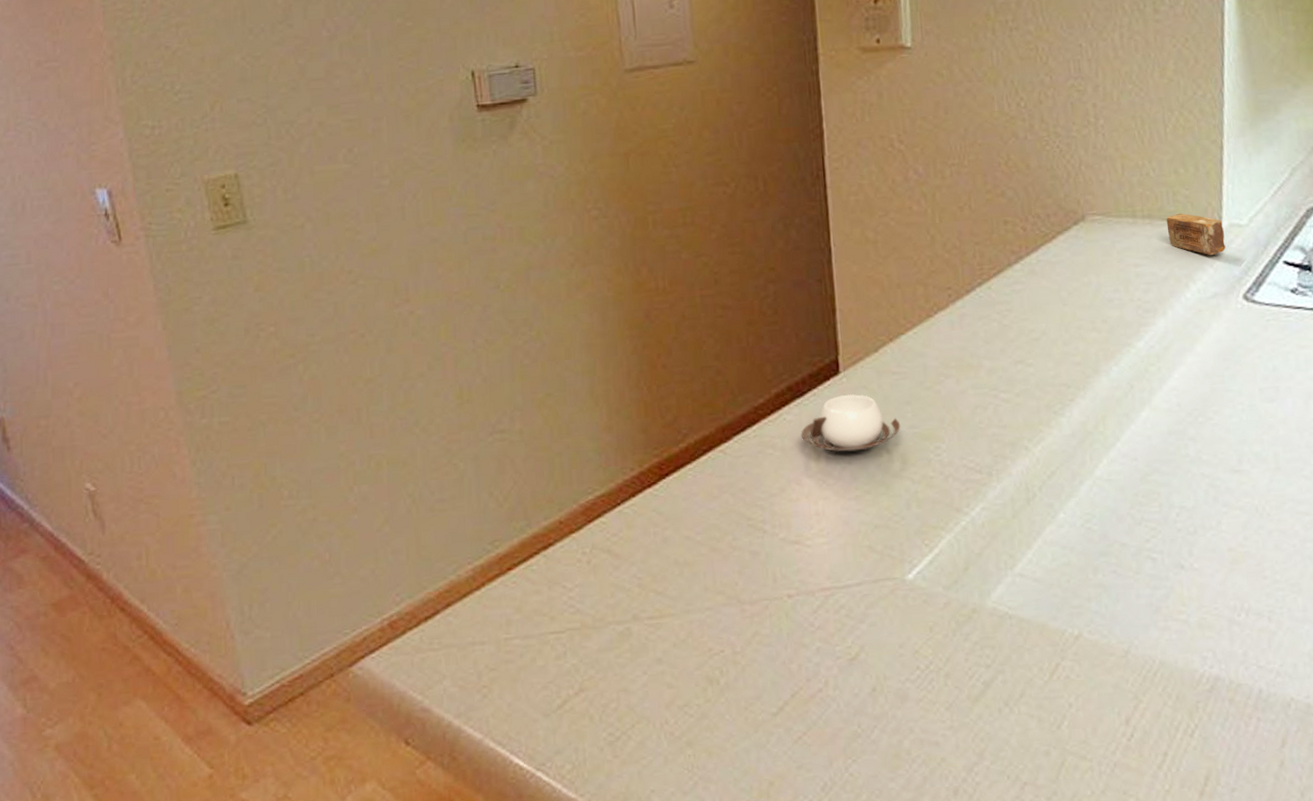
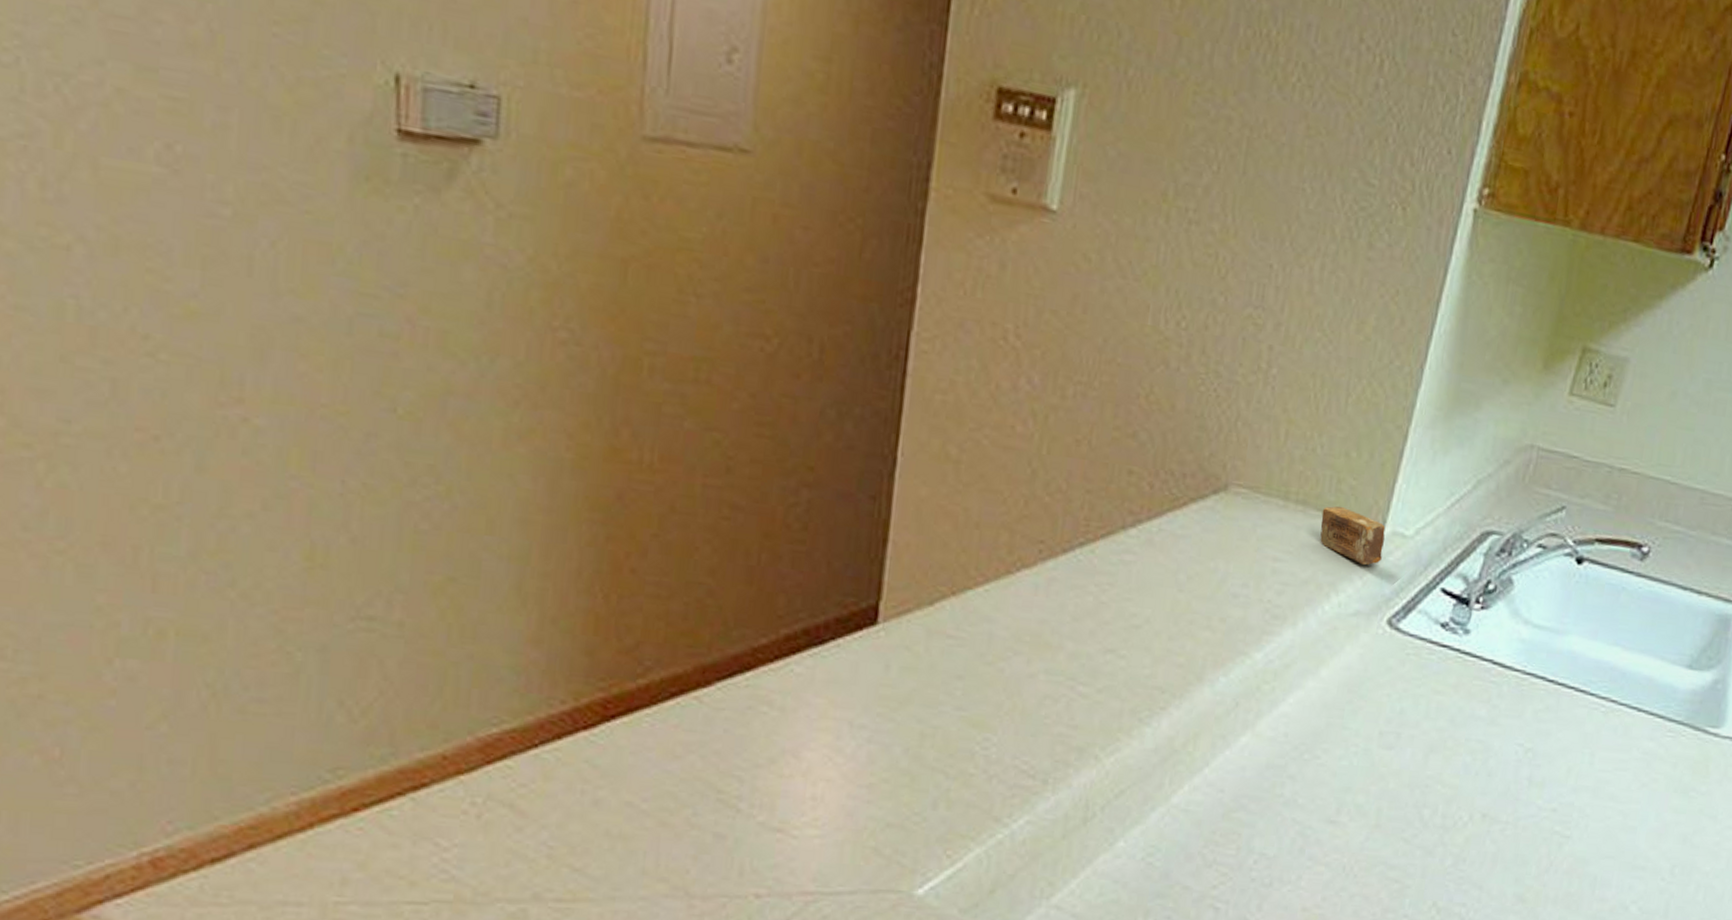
cup: present [800,394,901,452] -> none [810,652,945,727]

